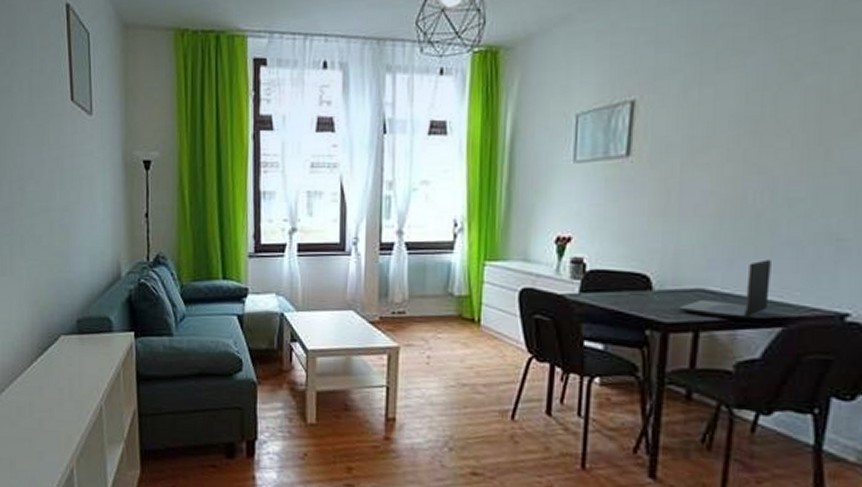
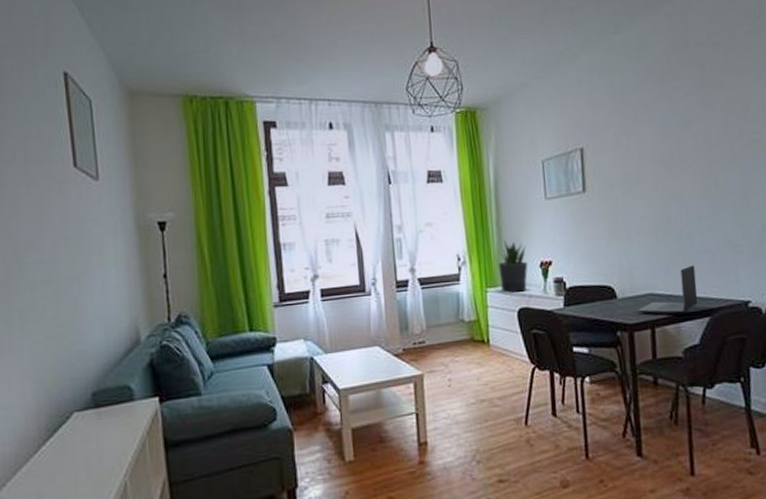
planter: none [502,206,540,269] -> present [498,239,528,293]

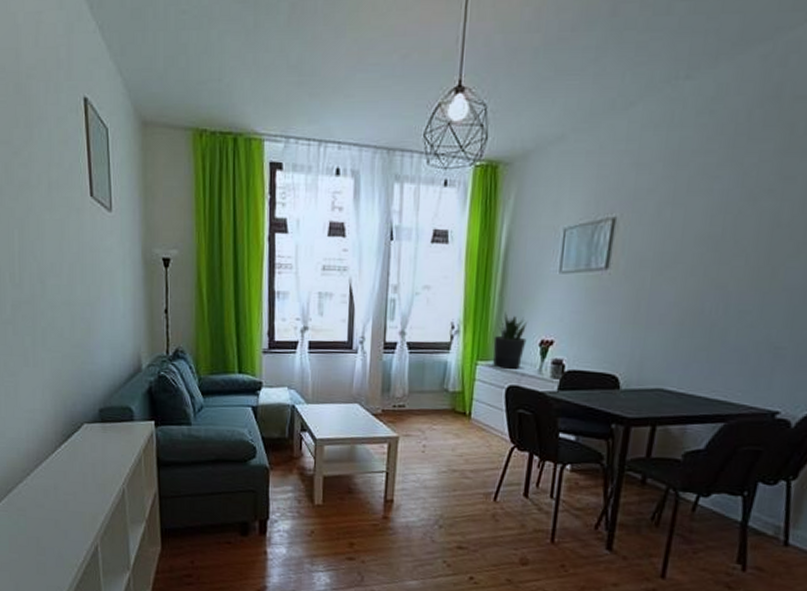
laptop computer: present [637,265,698,316] -> none [640,364,720,417]

